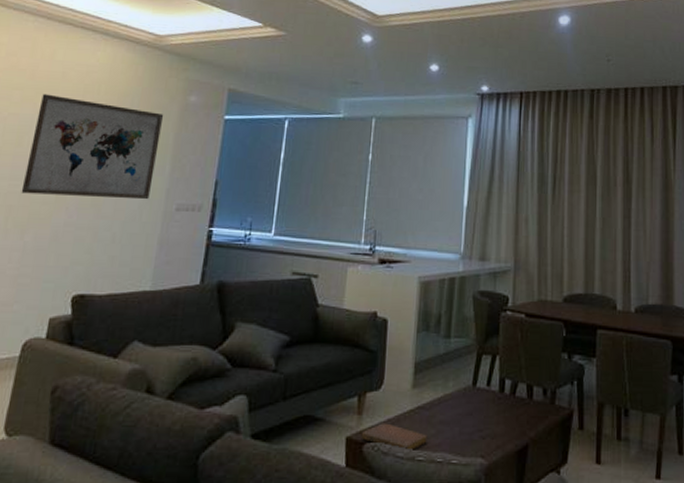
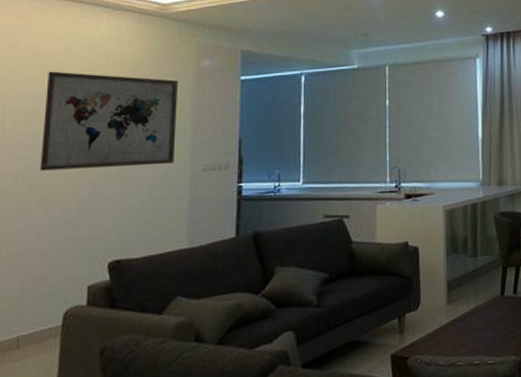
notebook: present [361,423,427,452] -> none [404,337,465,359]

